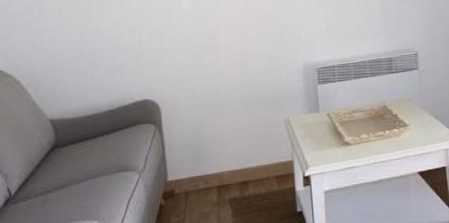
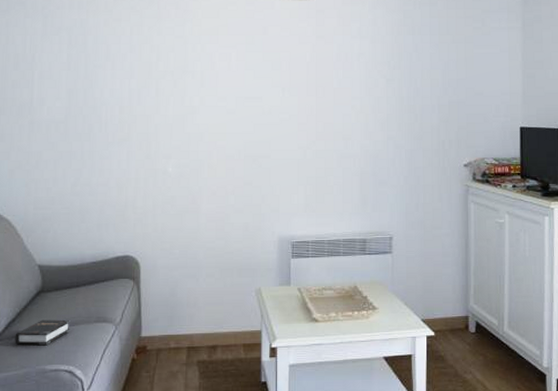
hardback book: none [29,172,90,206] -> present [15,319,70,346]

